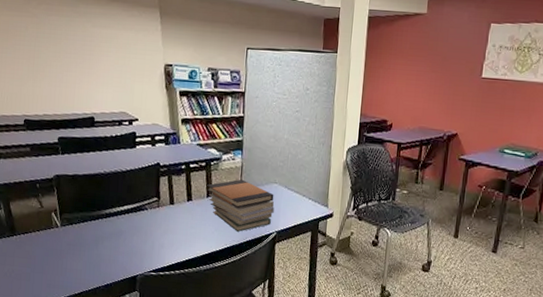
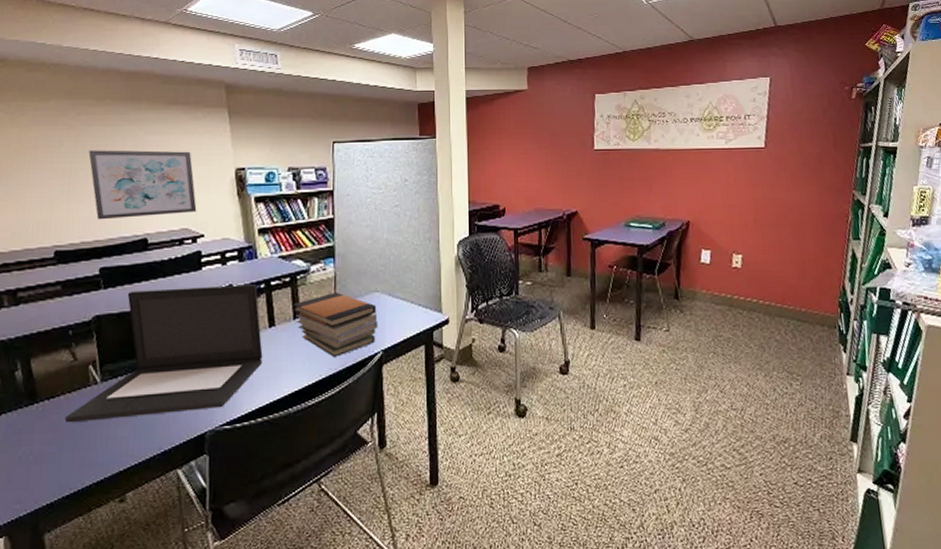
laptop: none [35,158,182,259] -> present [64,284,263,423]
wall art: none [48,37,133,99] -> present [88,150,197,220]

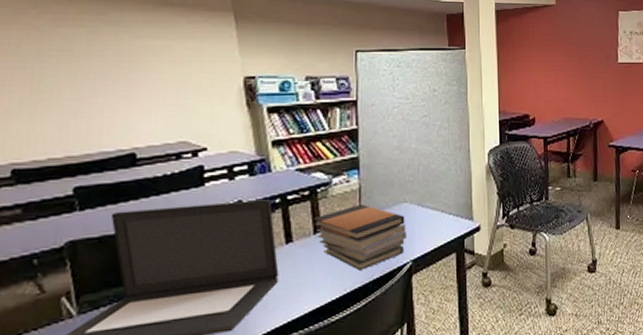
wall art: present [88,150,197,220] -> none [56,54,198,134]

